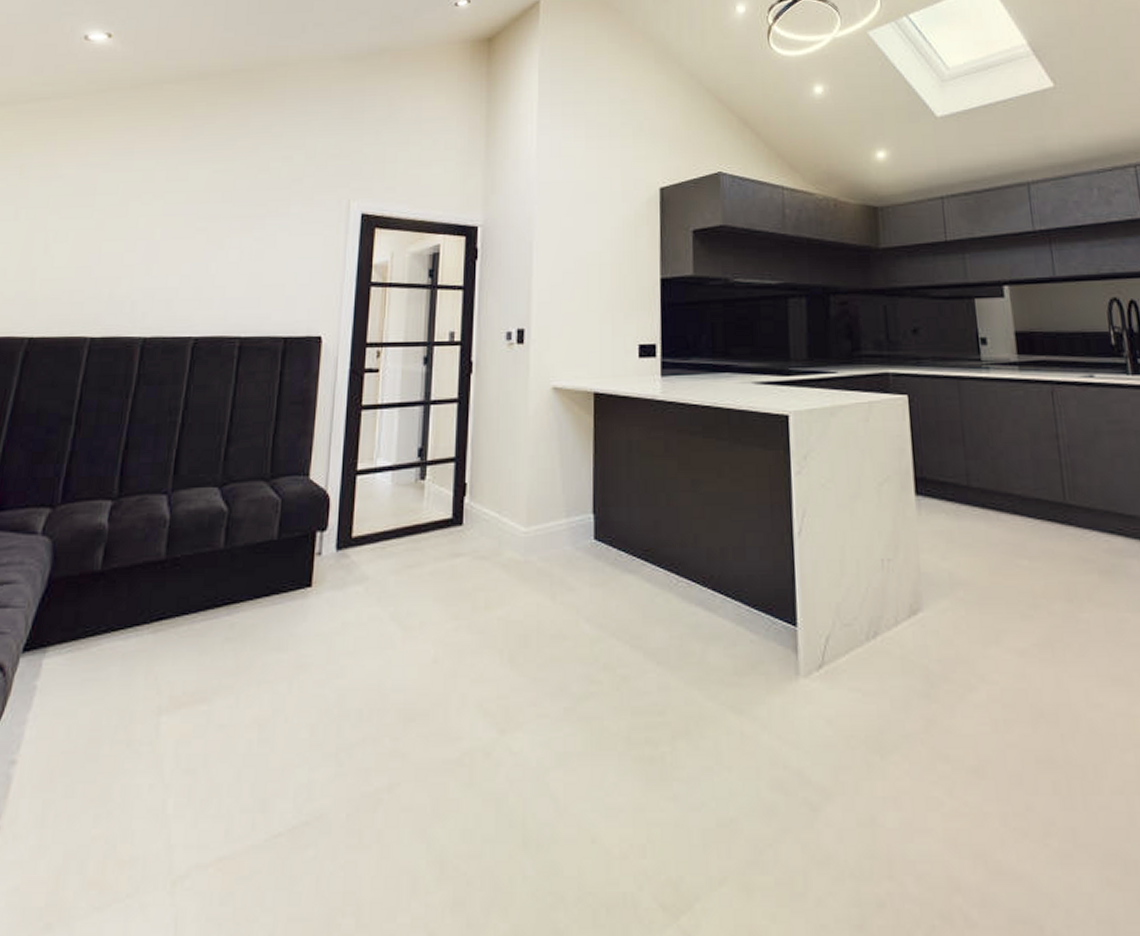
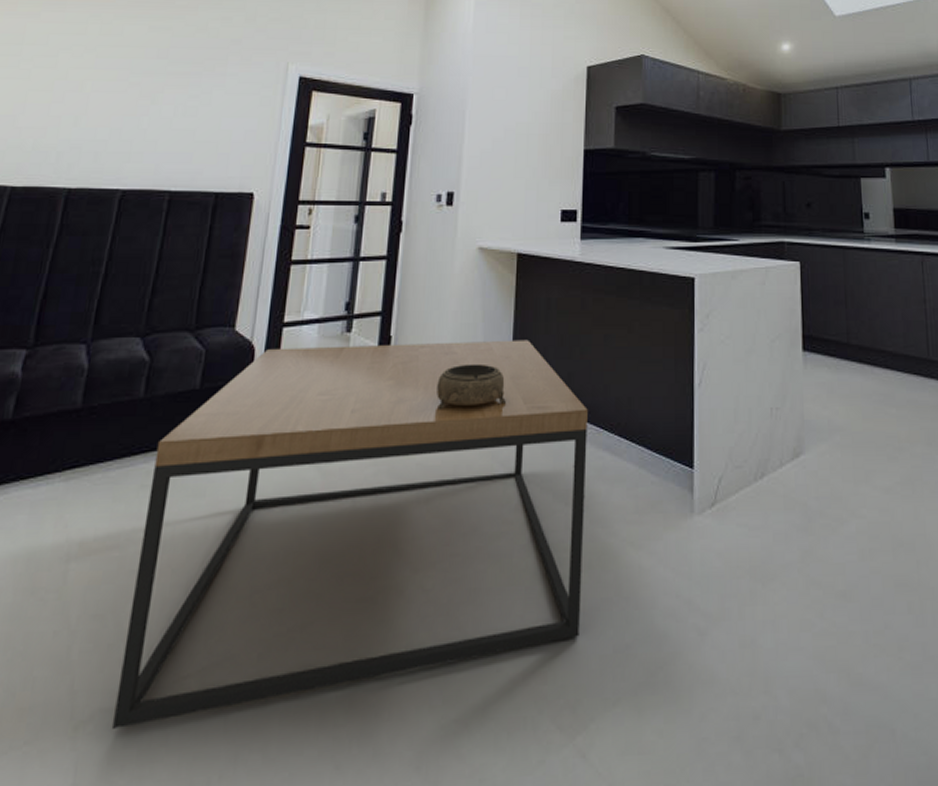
coffee table: none [207,485,680,885] -> present [111,339,588,729]
decorative bowl: none [516,512,589,560] -> present [437,363,506,409]

